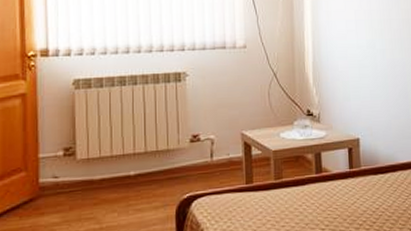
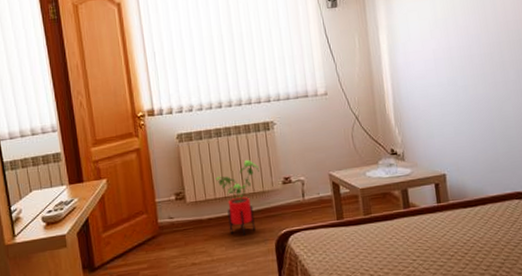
house plant: none [114,113,165,200] -> present [215,159,259,235]

